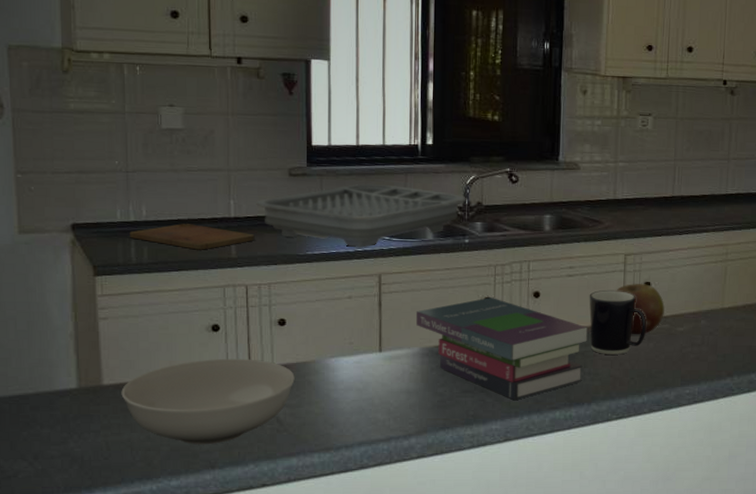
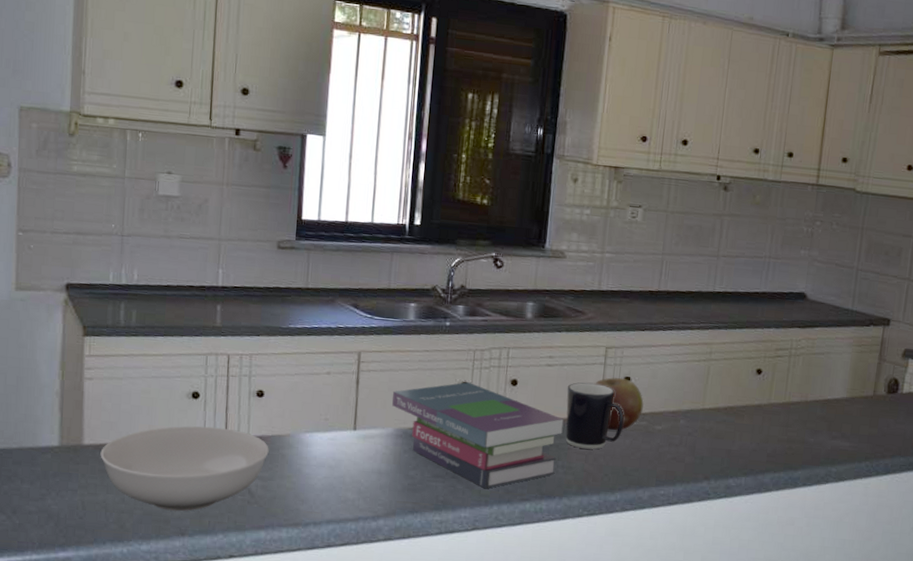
cutting board: present [130,223,255,250] -> none [120,289,240,317]
dish rack: present [256,183,466,248] -> none [244,260,450,325]

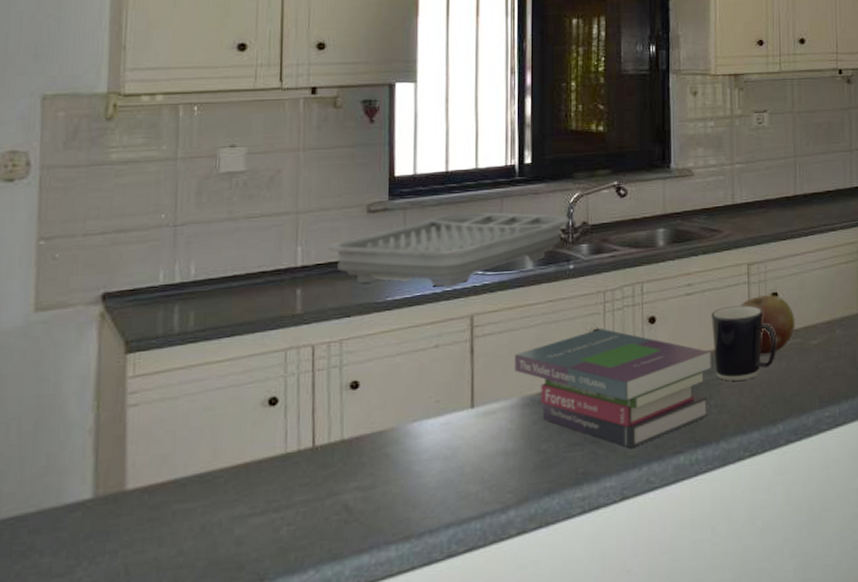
bowl: present [100,426,269,512] -> none [149,434,369,554]
dish rack: none [244,260,450,325] -> present [328,212,570,288]

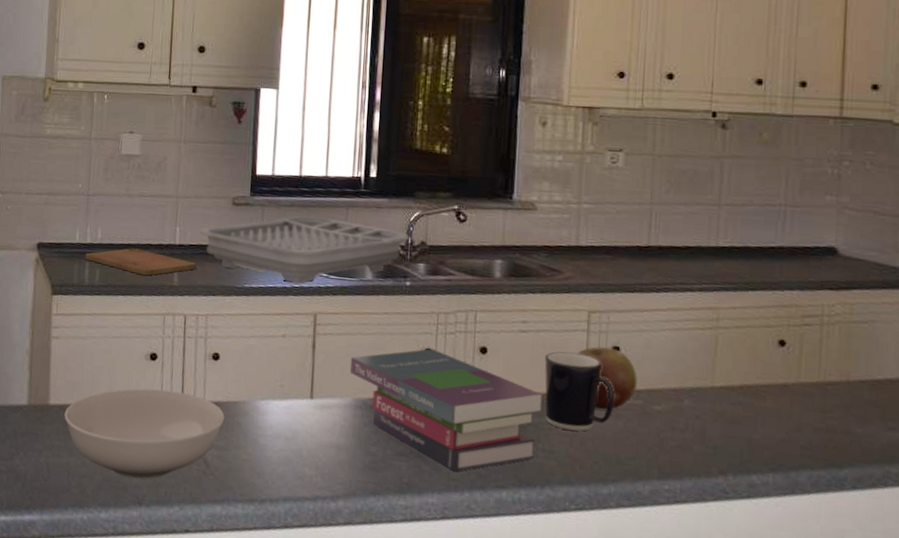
bowl: none [149,434,369,554] -> present [64,388,225,479]
cutting board: none [173,279,325,310] -> present [85,248,197,276]

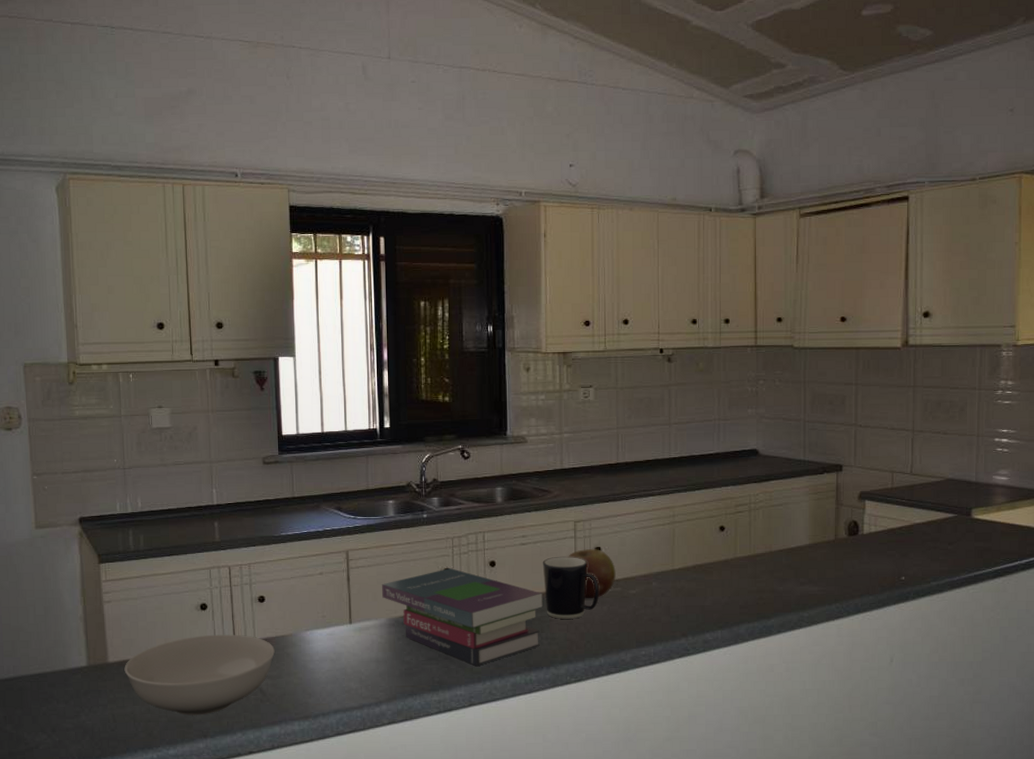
cutting board: present [85,248,197,276] -> none [128,512,235,536]
dish rack: present [200,216,409,285] -> none [235,467,423,527]

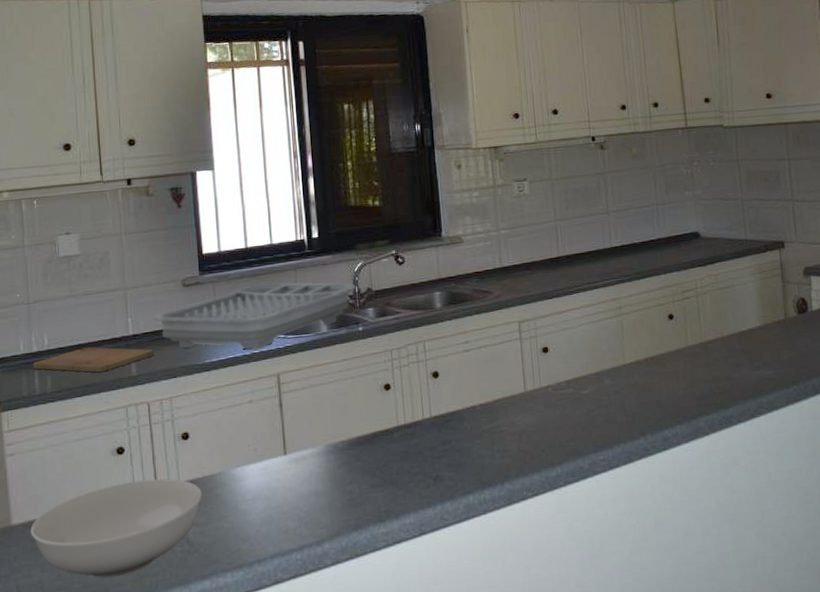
cutting board: none [128,512,235,536] -> present [33,347,154,373]
dish rack: none [235,467,423,527] -> present [153,282,356,351]
books: present [381,568,543,666] -> none [317,383,492,489]
mug: present [542,556,600,619] -> none [488,359,551,429]
fruit: present [568,549,616,598] -> none [514,349,566,404]

